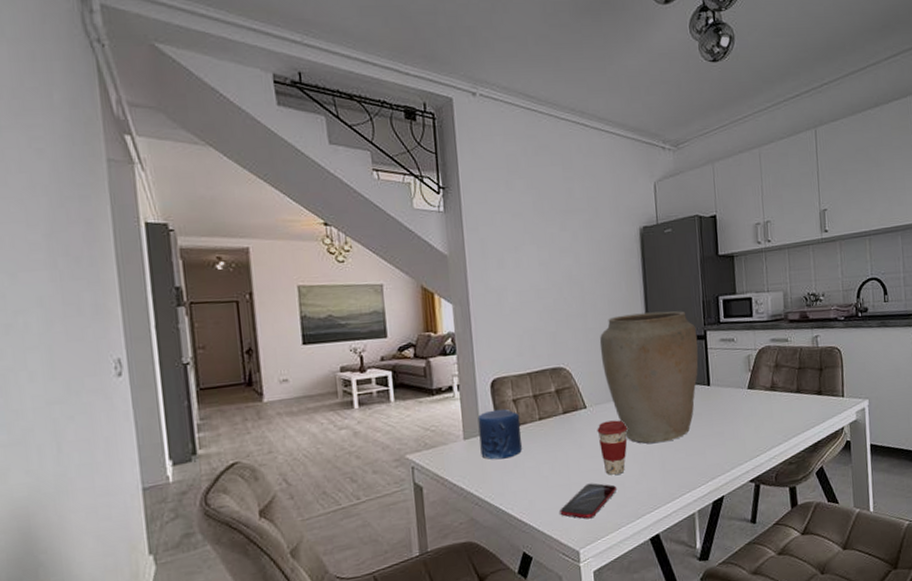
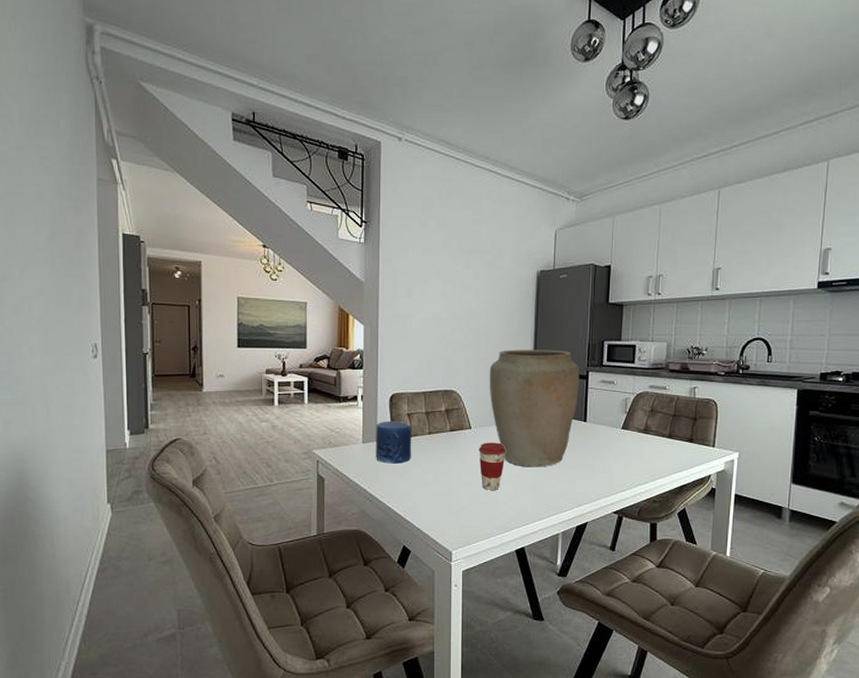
smartphone: present [560,483,617,519] -> none [438,495,491,525]

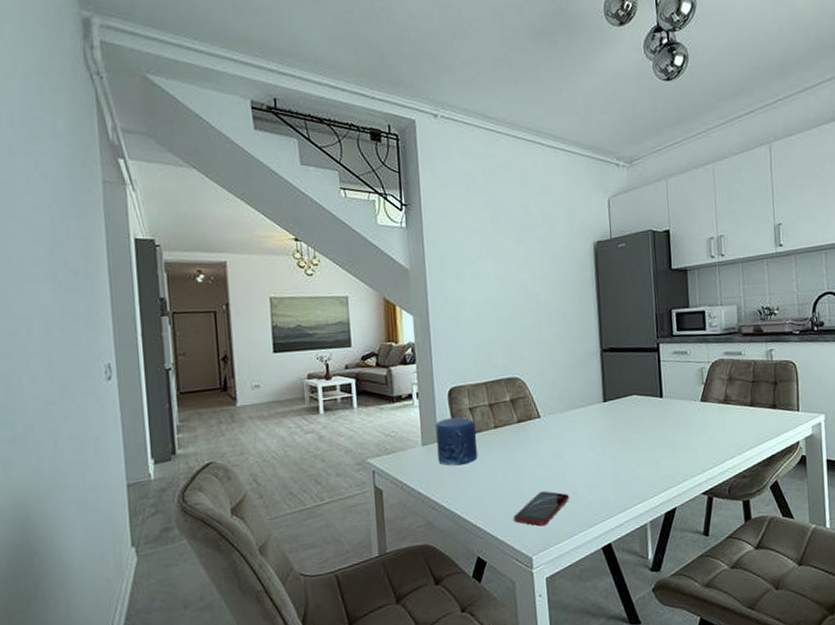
smartphone: none [438,495,491,525] -> present [513,491,570,526]
coffee cup: present [478,442,506,490] -> none [550,430,581,484]
vase: present [489,349,580,466] -> none [553,323,651,454]

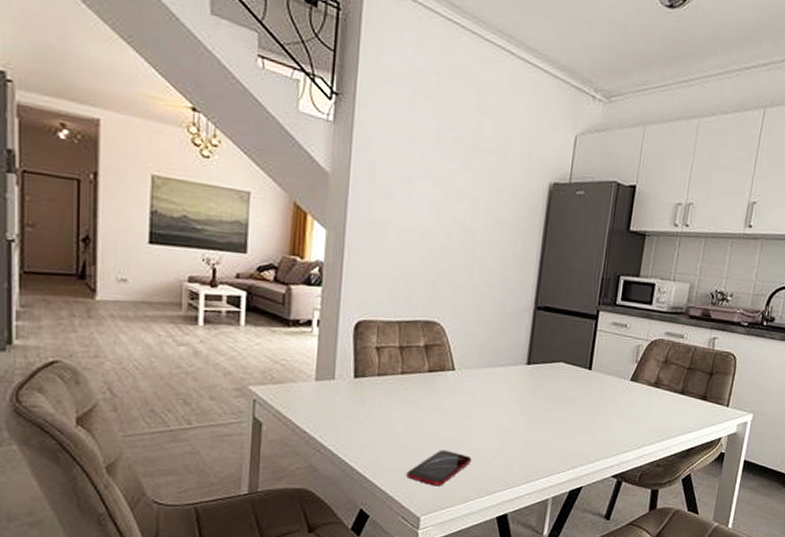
candle: present [435,416,477,466] -> none [332,354,381,409]

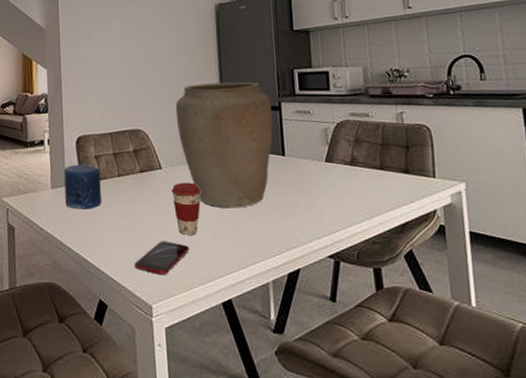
candle: none [332,354,381,409] -> present [64,164,102,210]
coffee cup: none [461,388,495,446] -> present [171,182,201,235]
vase: none [480,276,589,420] -> present [175,81,273,208]

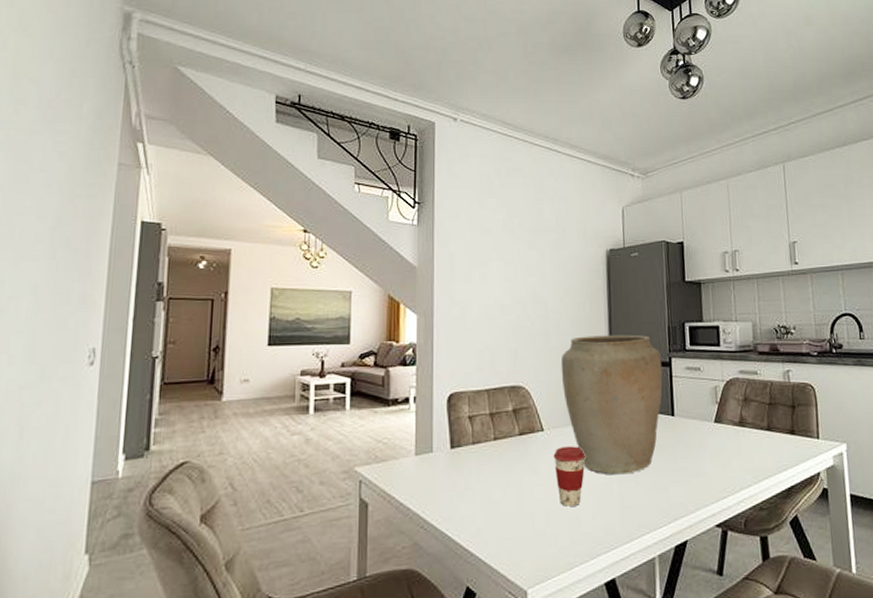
candle: present [64,164,102,210] -> none [431,425,475,480]
smartphone: present [134,241,190,275] -> none [509,514,572,554]

